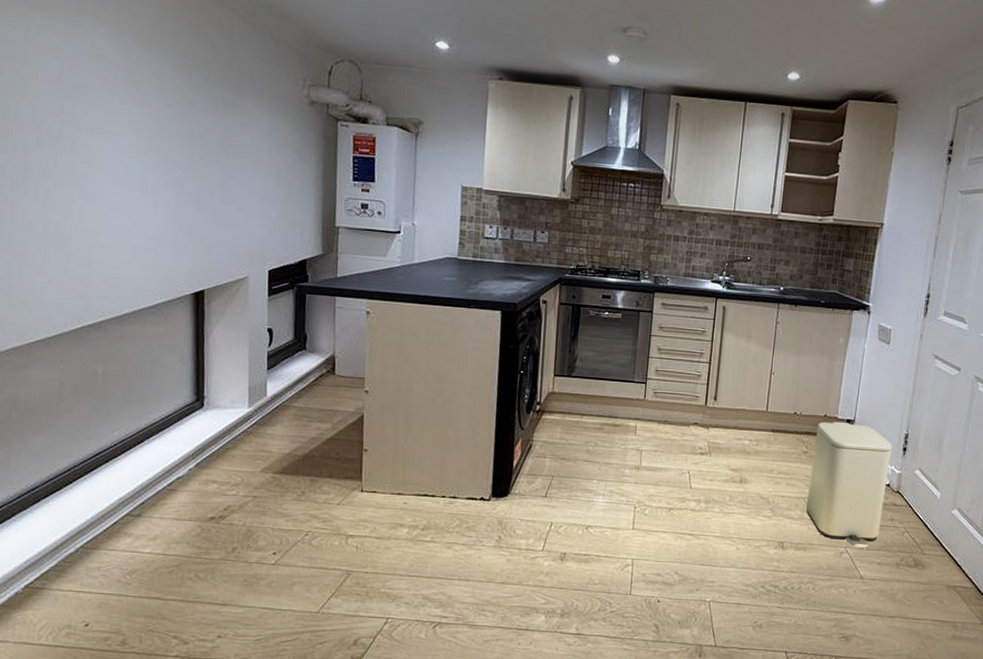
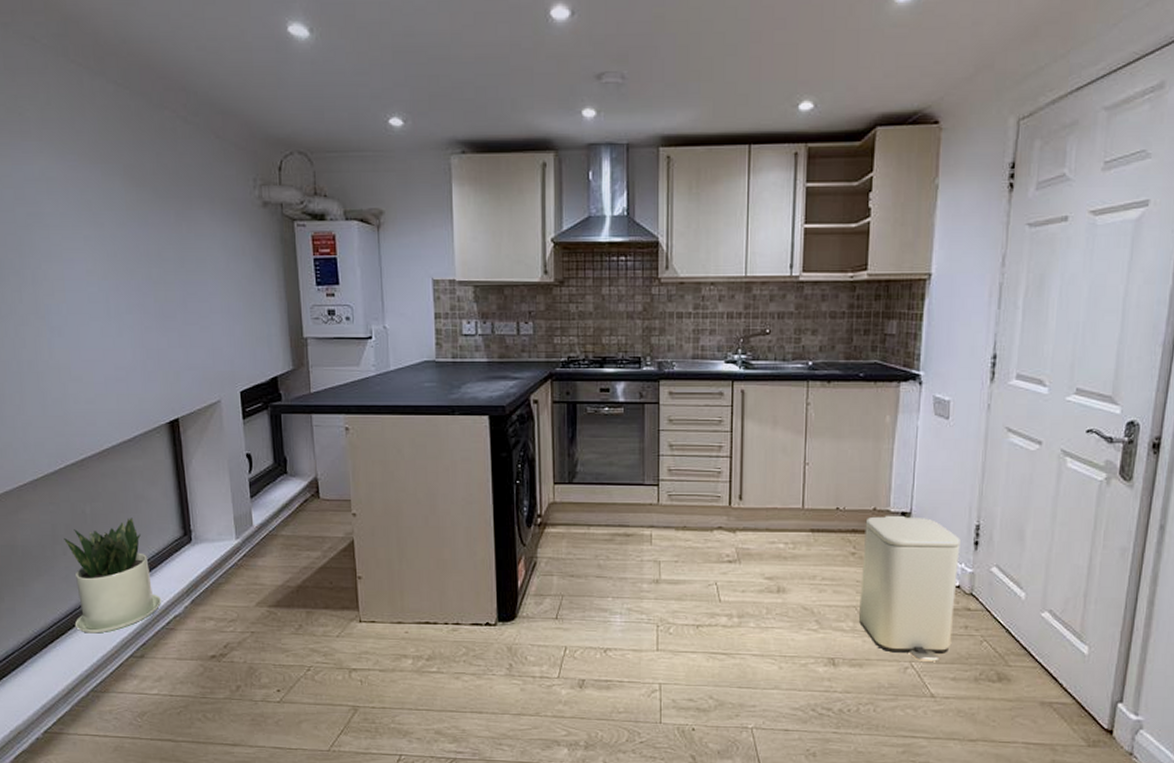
planter: none [71,380,166,491] -> present [64,518,162,634]

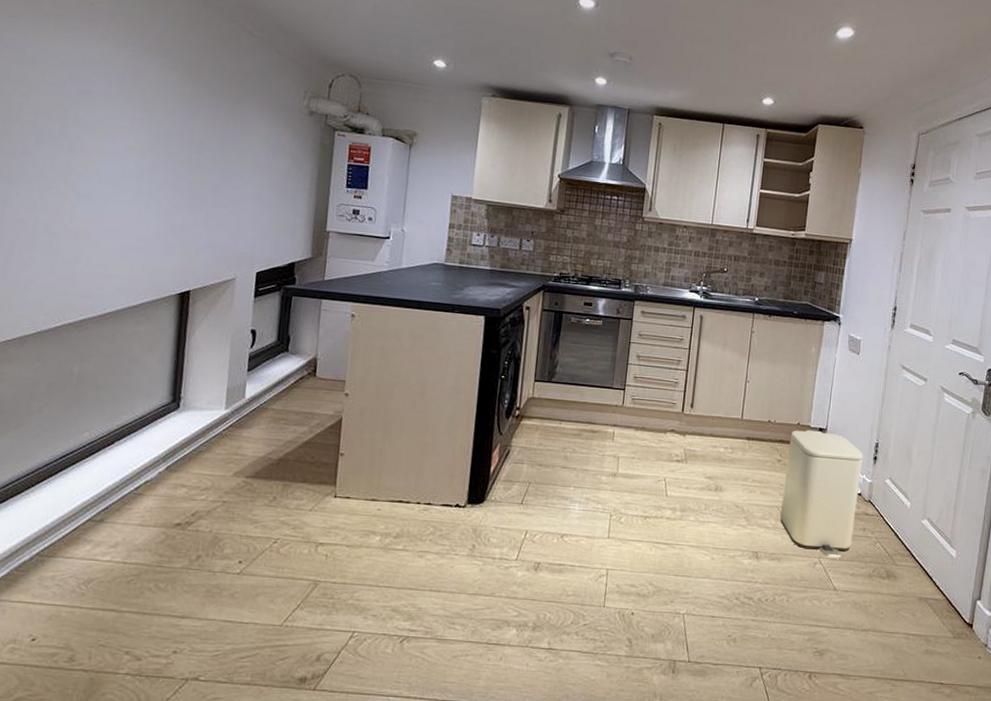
planter: present [64,518,162,634] -> none [33,380,136,495]

